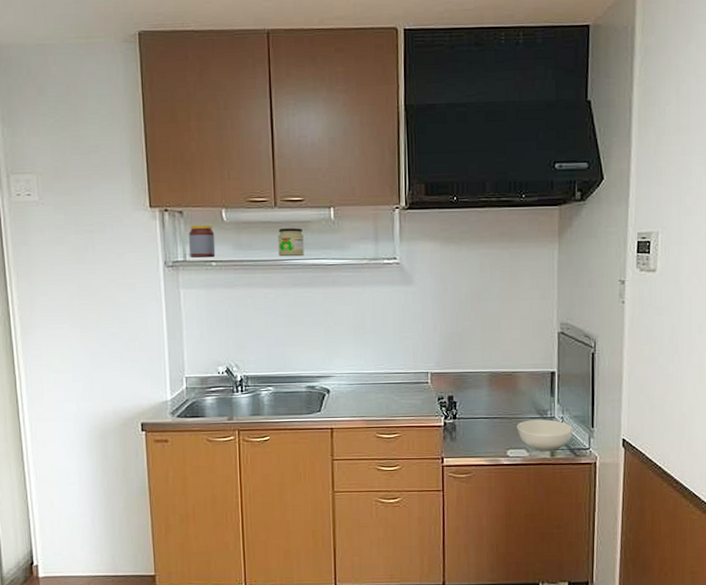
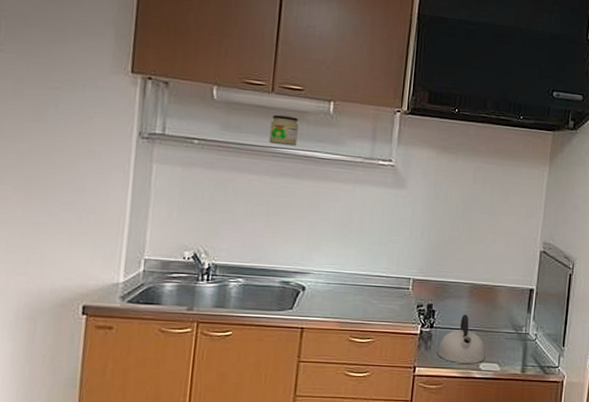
jar: present [189,225,216,258] -> none [170,98,202,136]
kettle: none [463,403,512,452] -> present [437,314,485,365]
bowl: present [516,419,574,452] -> none [491,334,546,368]

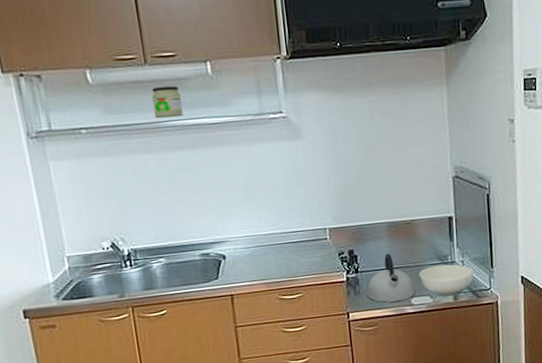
bowl: none [491,334,546,368] -> present [419,264,475,297]

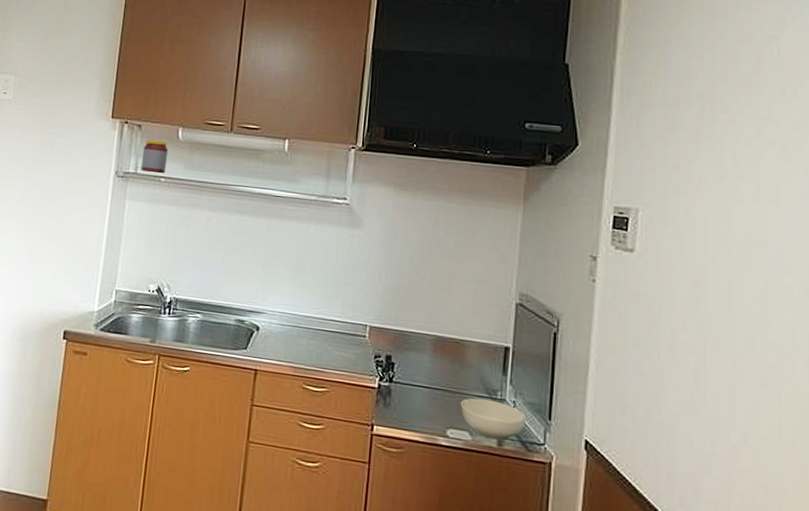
jar: none [51,88,85,127] -> present [141,140,169,174]
jar: present [152,86,183,119] -> none [227,154,255,184]
kettle: present [367,253,416,303] -> none [397,370,453,429]

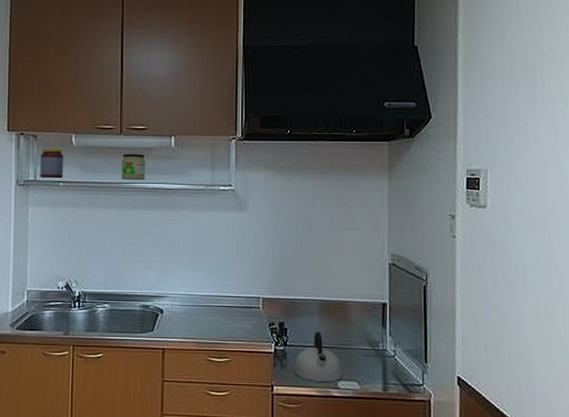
jar: none [227,154,255,184] -> present [121,154,146,180]
kettle: none [397,370,453,429] -> present [293,331,343,383]
bowl: present [460,397,527,441] -> none [348,351,407,386]

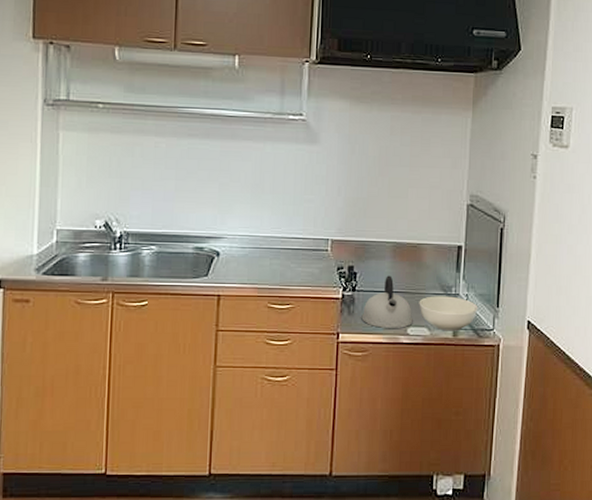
jar: present [40,148,64,179] -> none [74,62,105,99]
jar: present [121,154,146,180] -> none [174,73,204,105]
bowl: none [348,351,407,386] -> present [419,296,478,331]

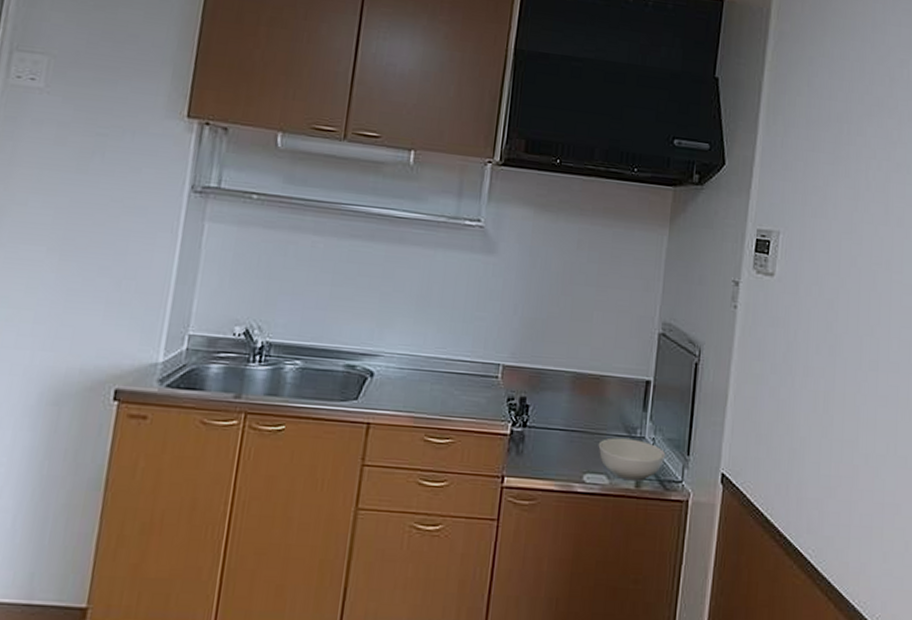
kettle: present [361,275,413,329] -> none [531,411,591,475]

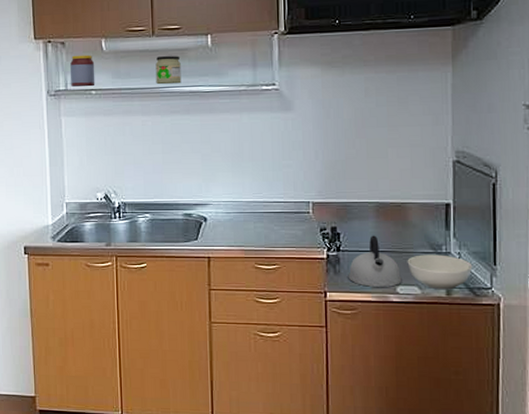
jar: none [226,146,264,190] -> present [70,55,95,87]
jar: none [338,166,373,203] -> present [155,56,181,85]
kettle: none [531,411,591,475] -> present [348,235,402,288]

